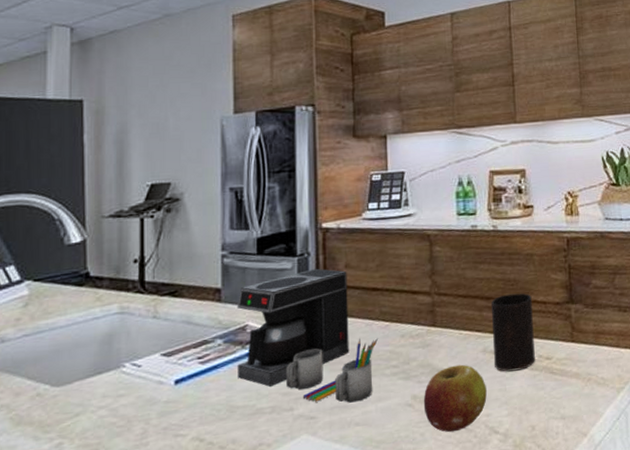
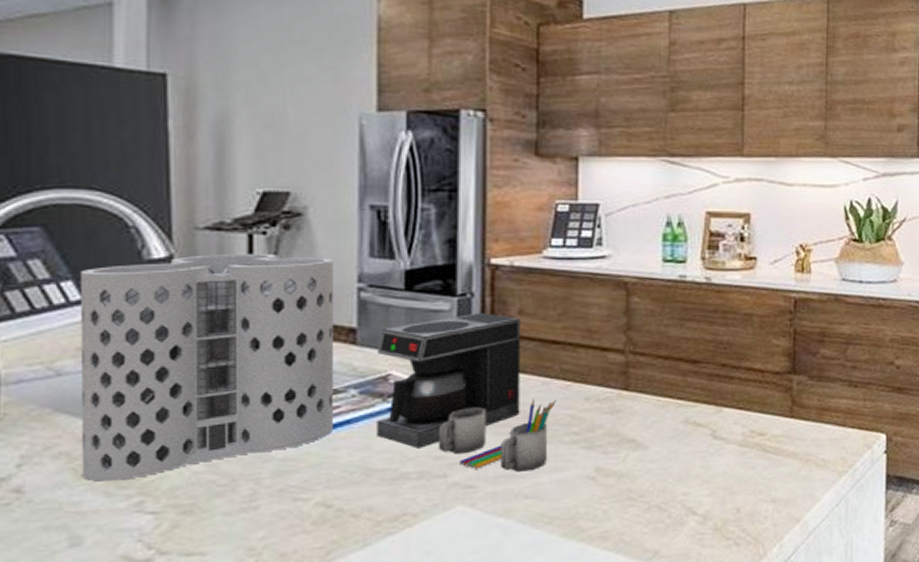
utensil holder: none [17,232,204,428] -> present [79,253,333,482]
fruit: present [423,364,487,433] -> none [608,435,686,511]
cup: present [491,293,535,372] -> none [697,358,748,447]

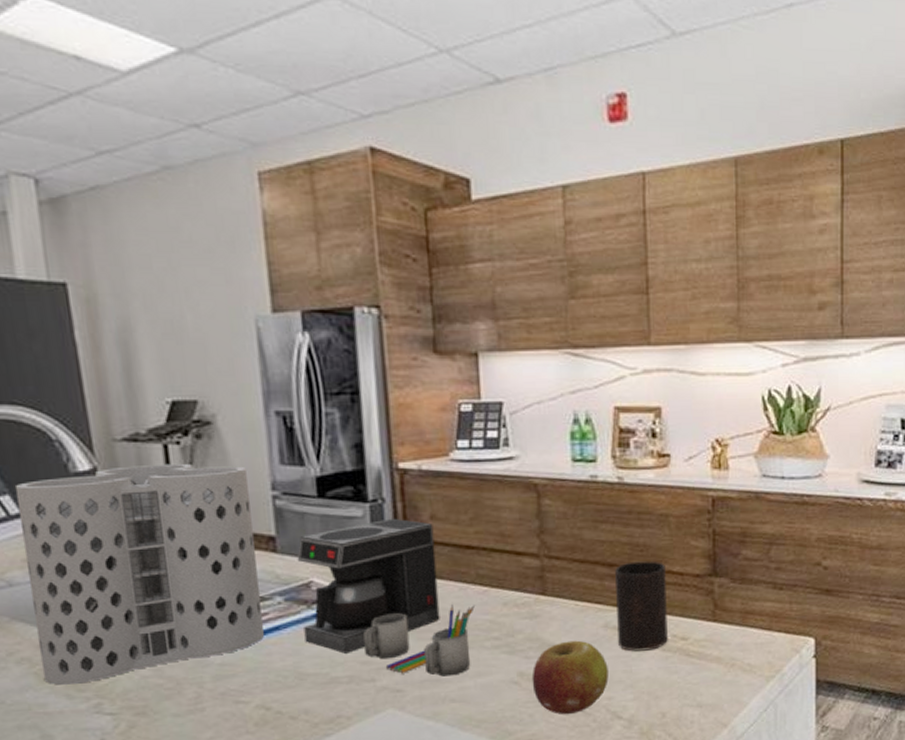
fruit: none [608,435,686,511] -> present [531,640,609,715]
cup: none [697,358,748,447] -> present [615,561,668,651]

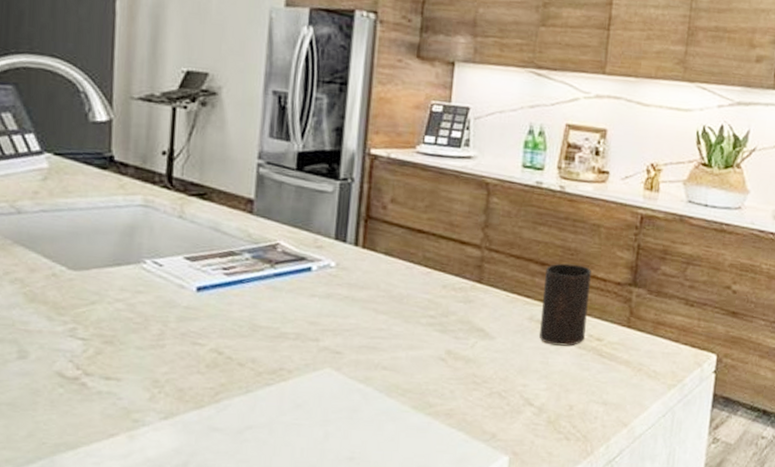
utensil holder: present [14,463,264,685] -> none [30,122,239,308]
coffee maker: present [297,518,476,677] -> none [263,196,419,346]
fruit: present [531,640,609,715] -> none [457,327,528,396]

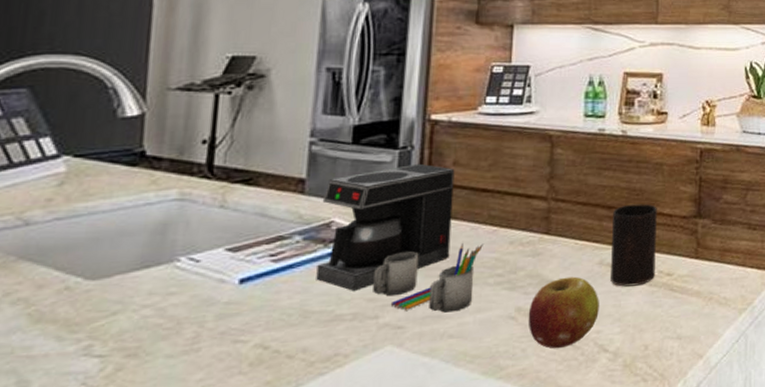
coffee maker: none [263,196,419,346] -> present [316,163,485,313]
fruit: none [457,327,528,396] -> present [528,276,599,349]

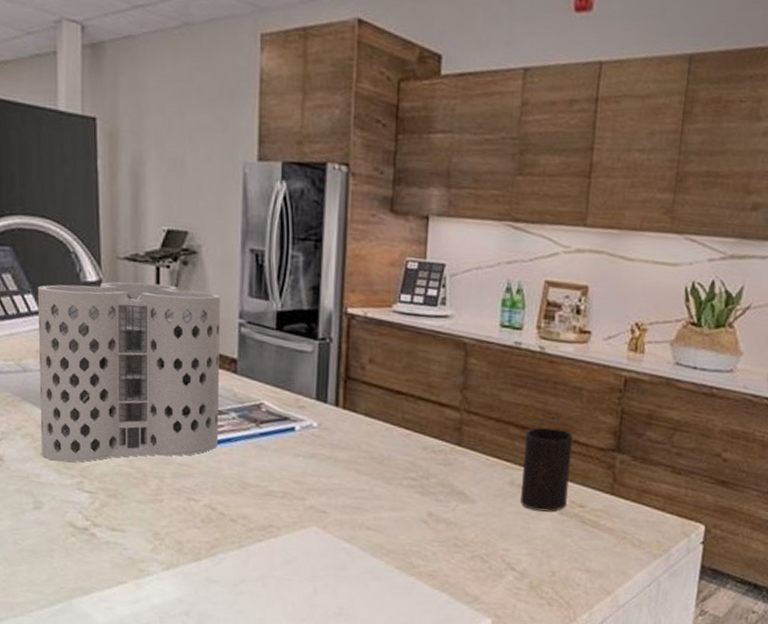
utensil holder: none [36,111,289,326] -> present [37,282,220,462]
coffee maker: present [316,163,485,313] -> none [251,357,399,506]
fruit: present [528,276,599,349] -> none [438,491,509,559]

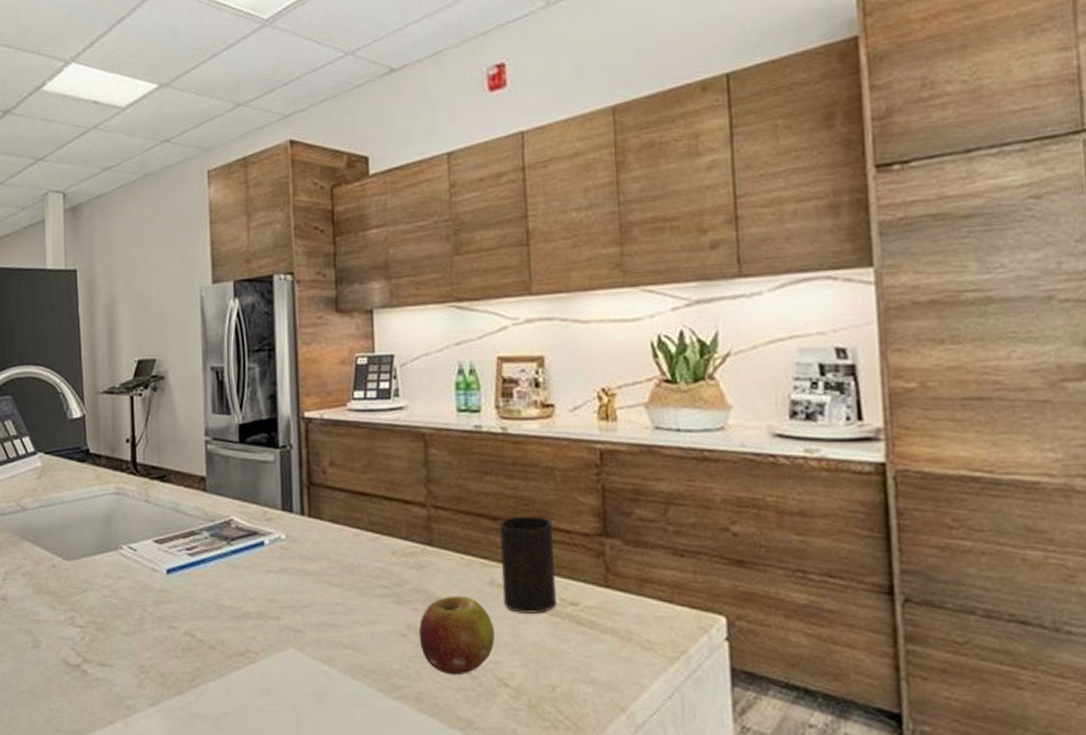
utensil holder: present [37,282,220,462] -> none [32,412,193,597]
fruit: none [438,491,509,559] -> present [418,595,495,676]

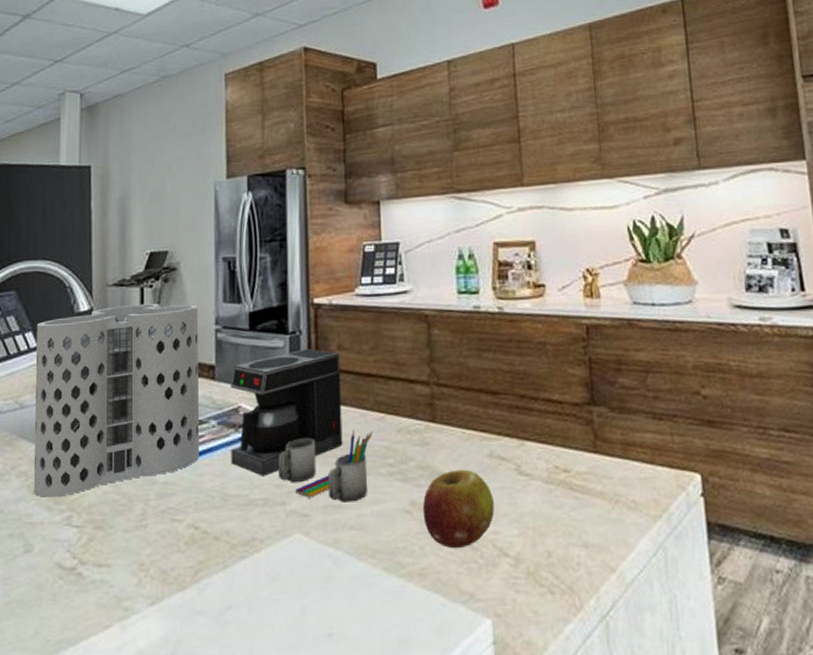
utensil holder: none [32,412,193,597] -> present [33,303,199,497]
coffee maker: none [221,463,368,621] -> present [230,348,374,503]
cup: present [500,516,556,614] -> none [498,389,551,483]

